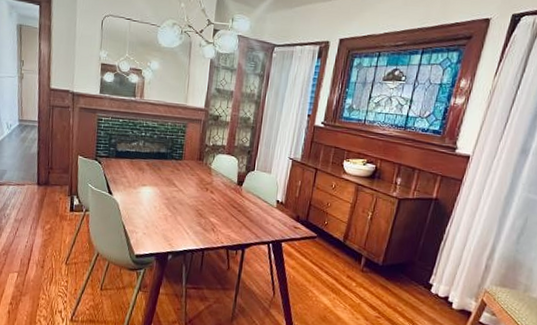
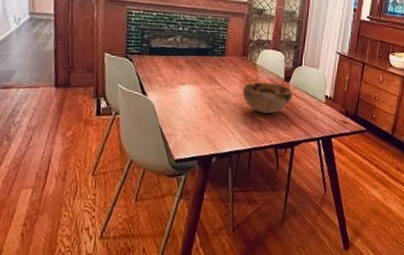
decorative bowl: none [197,185,245,216] -> present [242,82,293,114]

